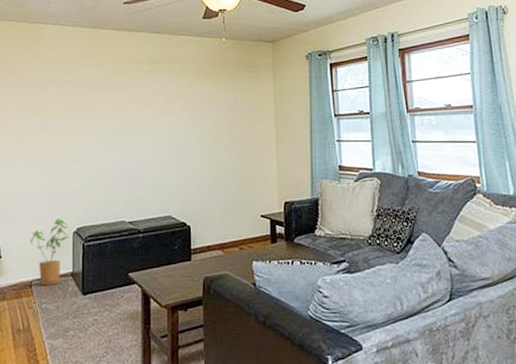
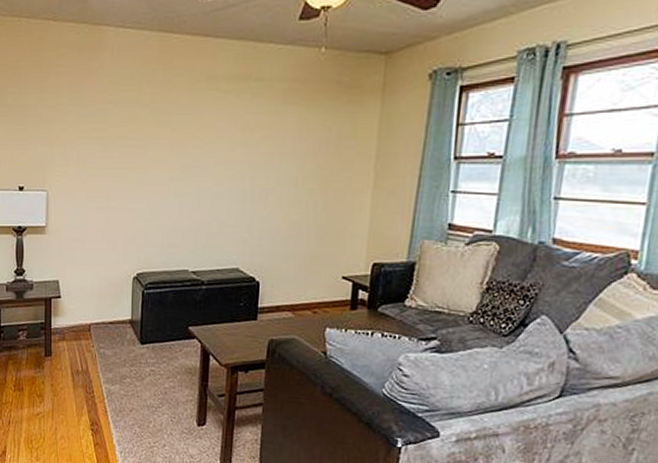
house plant: present [30,218,69,286] -> none [89,261,129,332]

